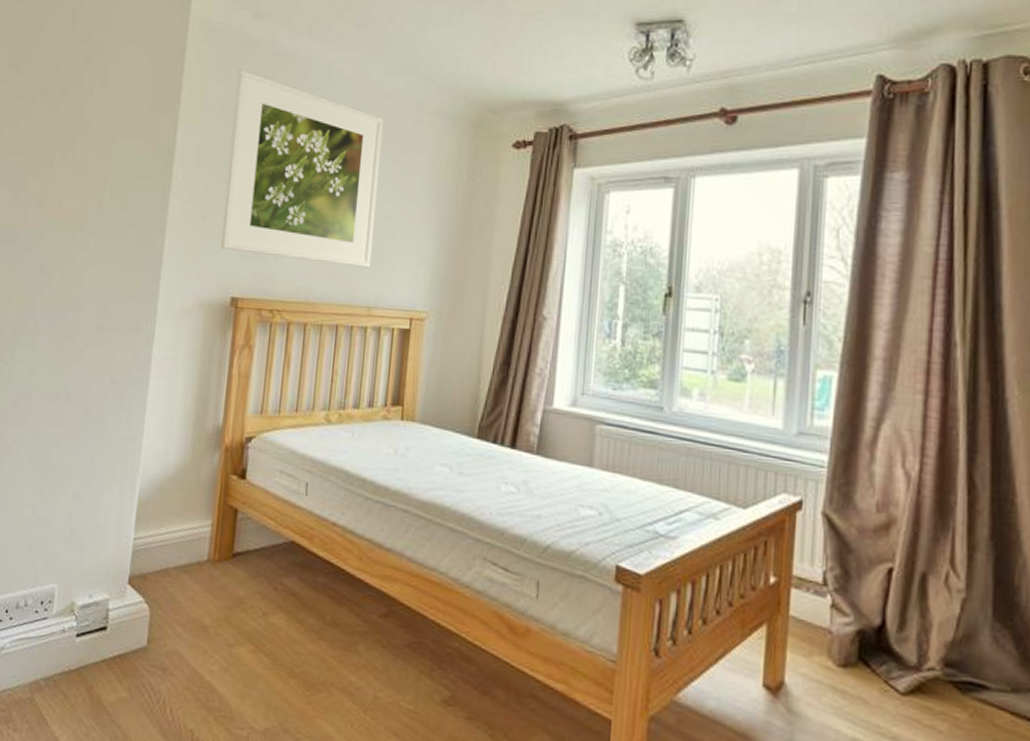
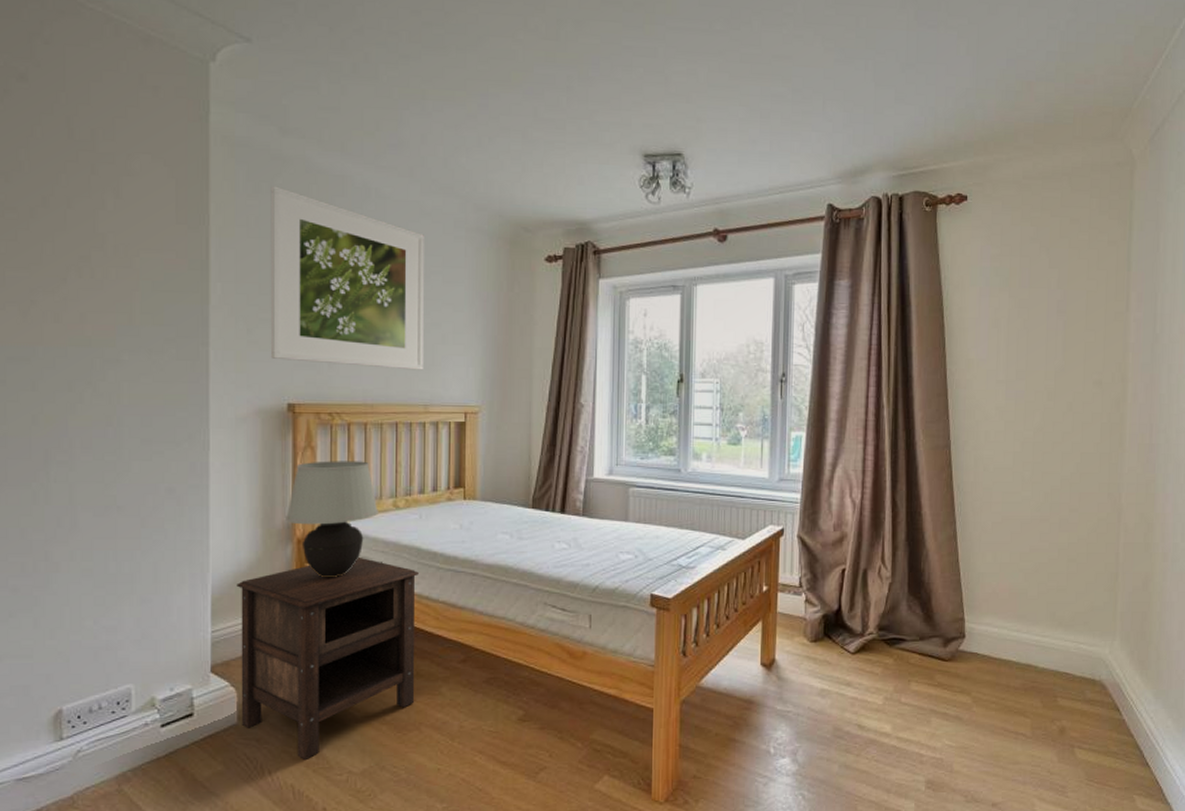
nightstand: none [150,474,345,703] -> present [236,556,419,760]
table lamp: none [216,362,310,495] -> present [286,461,378,578]

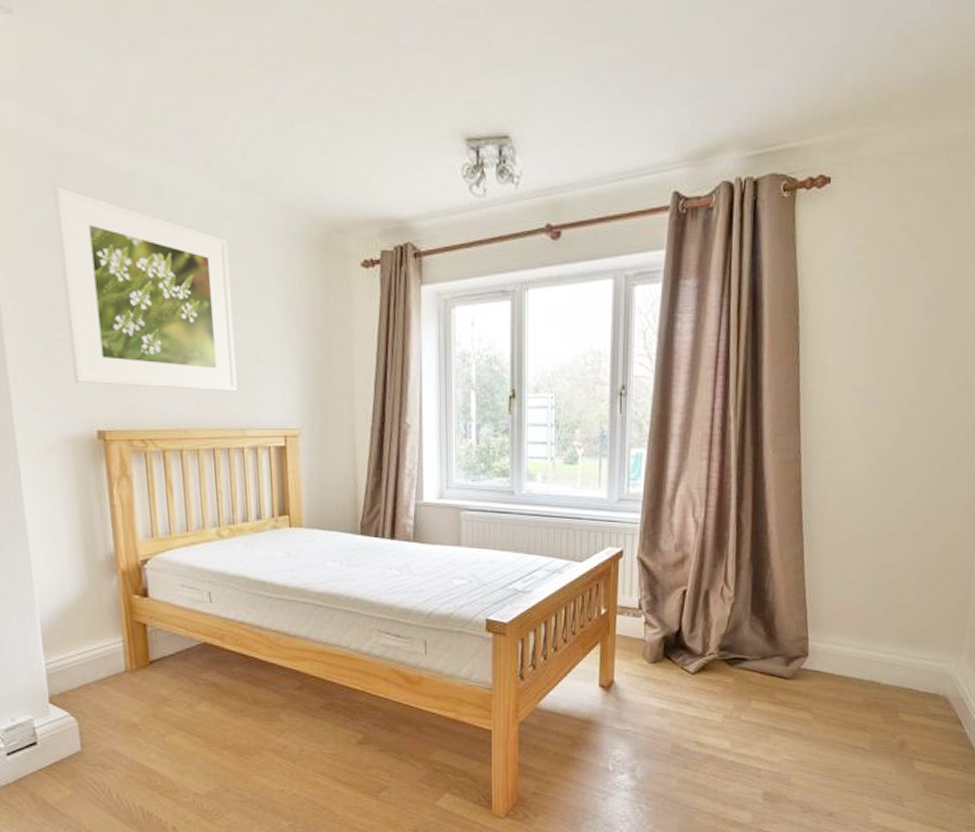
nightstand: present [236,556,419,760] -> none [65,587,254,783]
table lamp: present [286,461,378,578] -> none [107,490,202,610]

